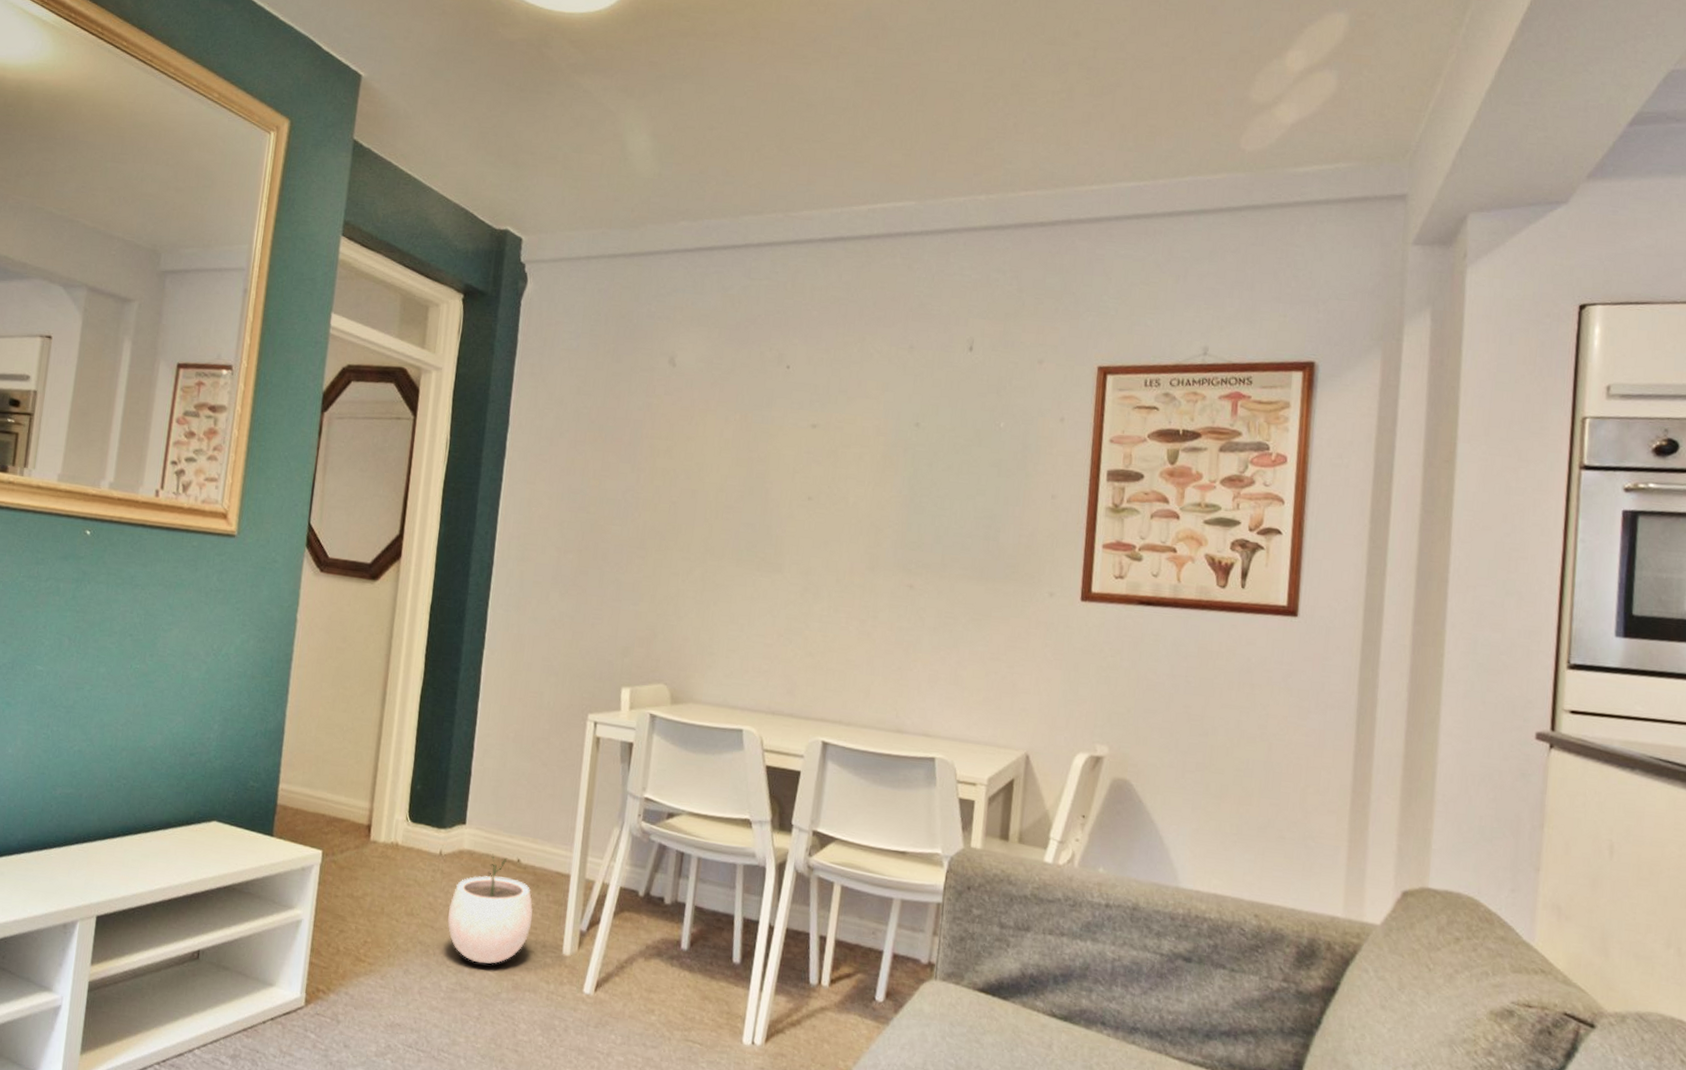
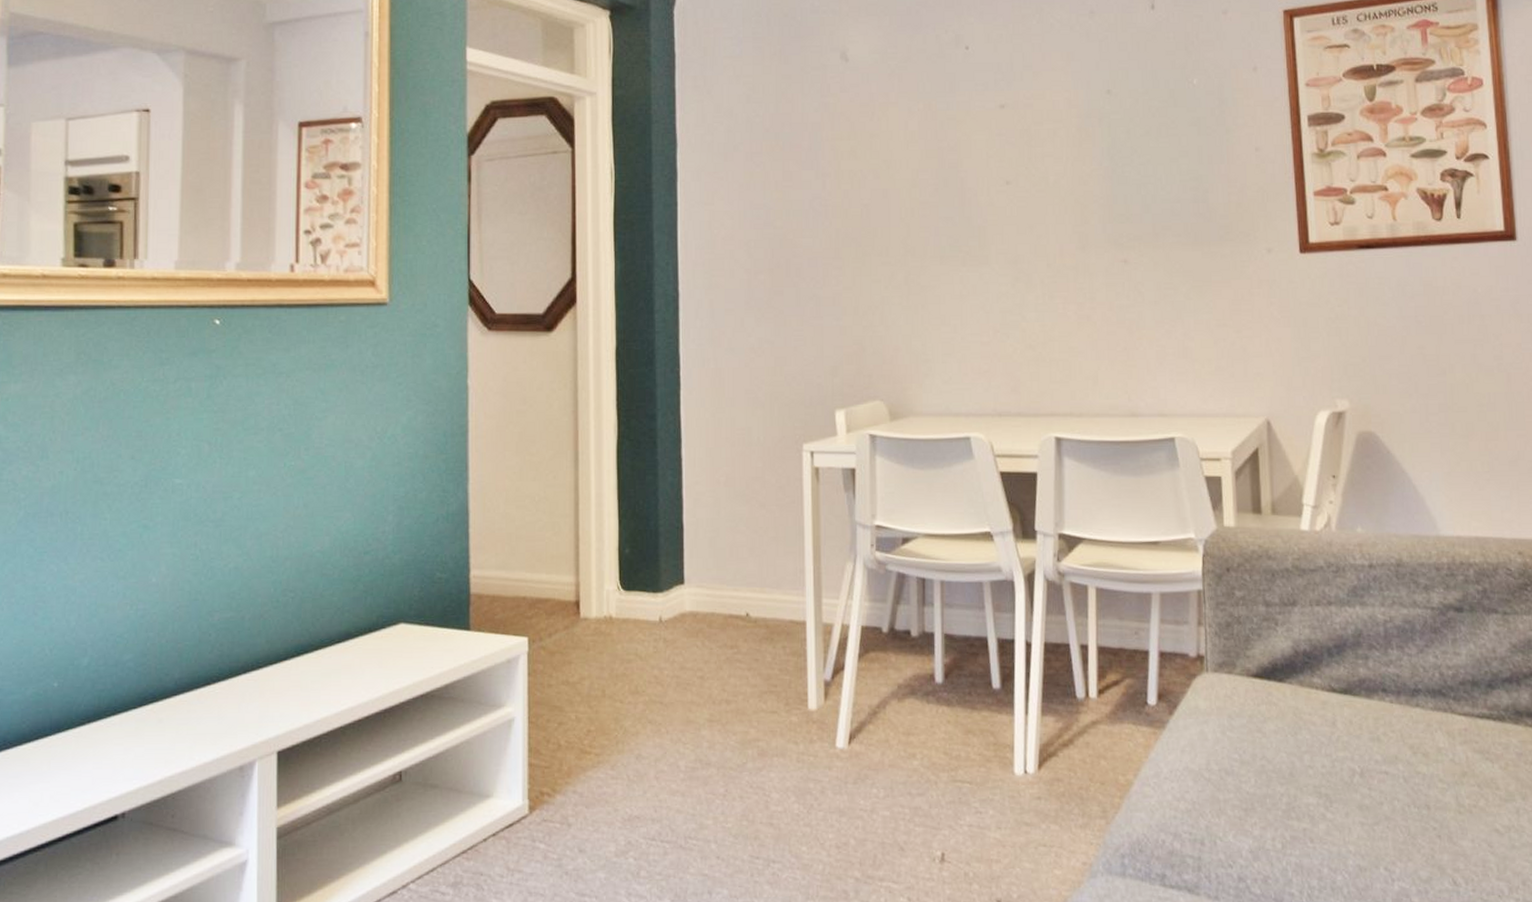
plant pot: present [447,853,533,964] -> none [676,611,771,734]

